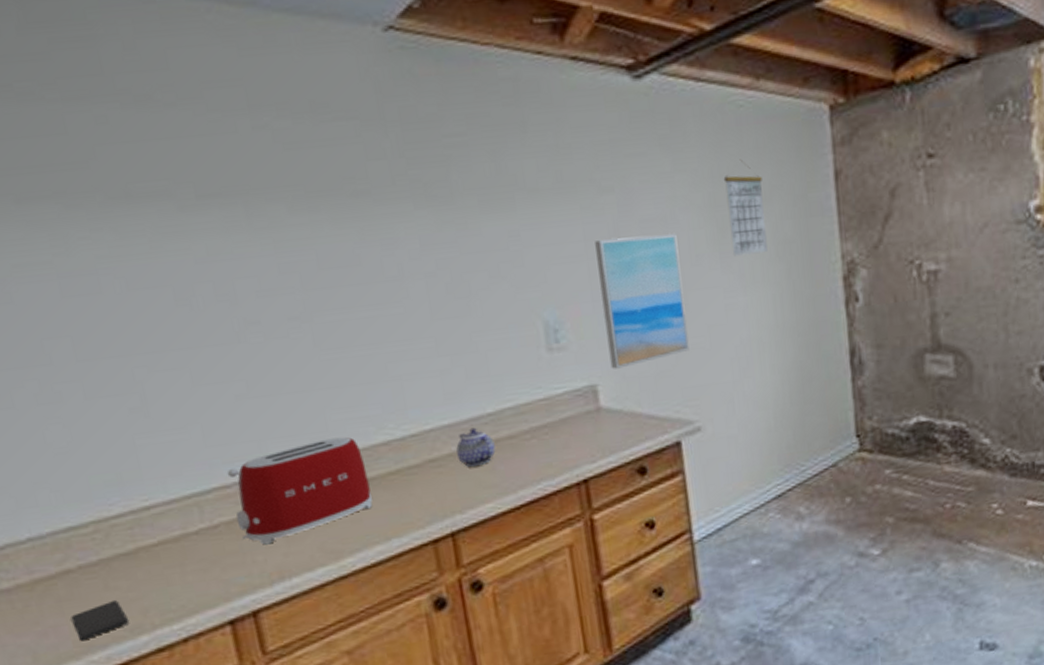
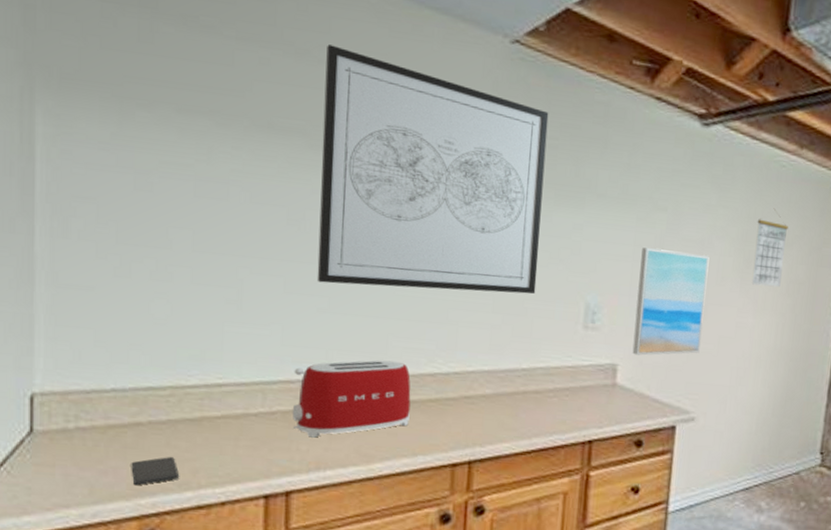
wall art: none [169,82,483,366] -> present [317,44,549,294]
teapot: present [456,427,496,468] -> none [489,377,522,411]

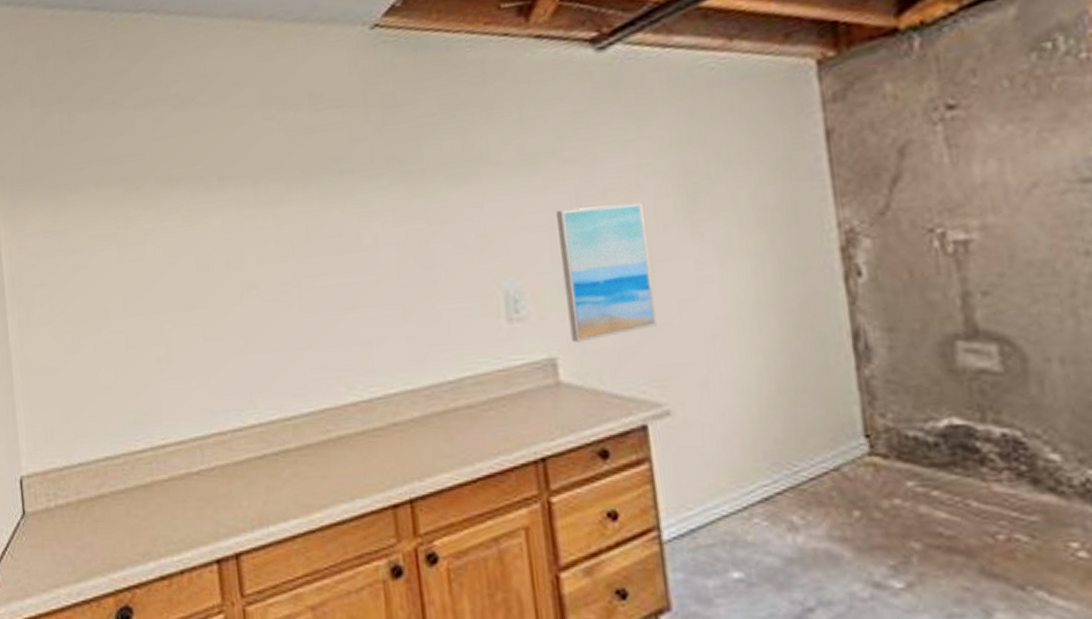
smartphone: present [131,456,180,486] -> none [101,526,142,560]
toaster: present [292,360,411,438] -> none [224,395,341,491]
wall art: present [317,44,549,294] -> none [206,85,446,324]
calendar: present [752,208,788,288] -> none [693,123,746,225]

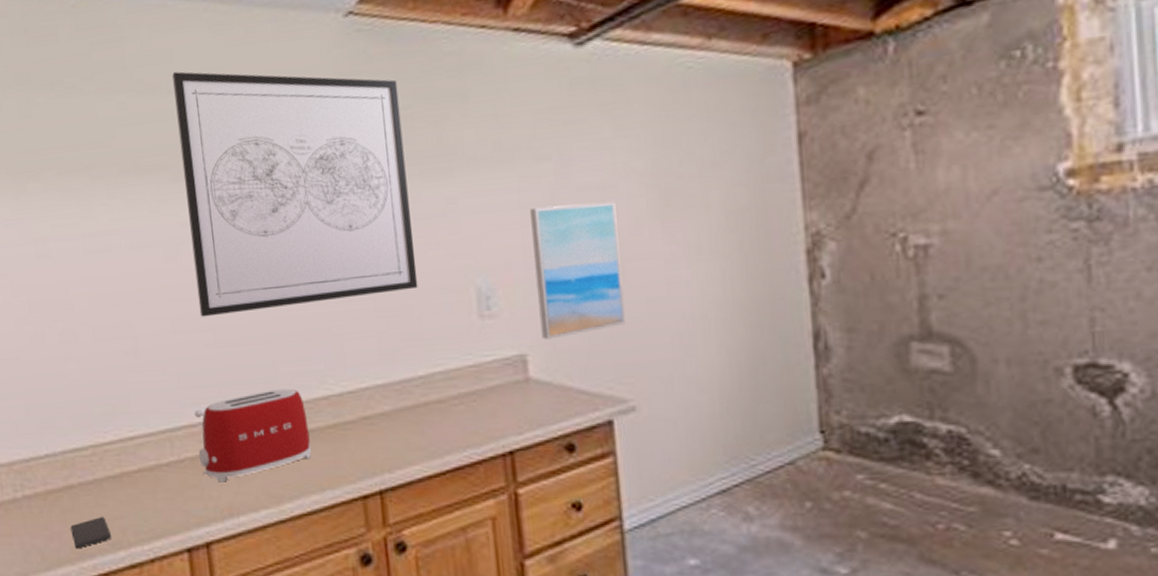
smartphone: none [101,526,142,560] -> present [70,516,112,549]
wall art: none [206,85,446,324] -> present [172,71,418,317]
toaster: none [224,395,341,491] -> present [194,388,312,483]

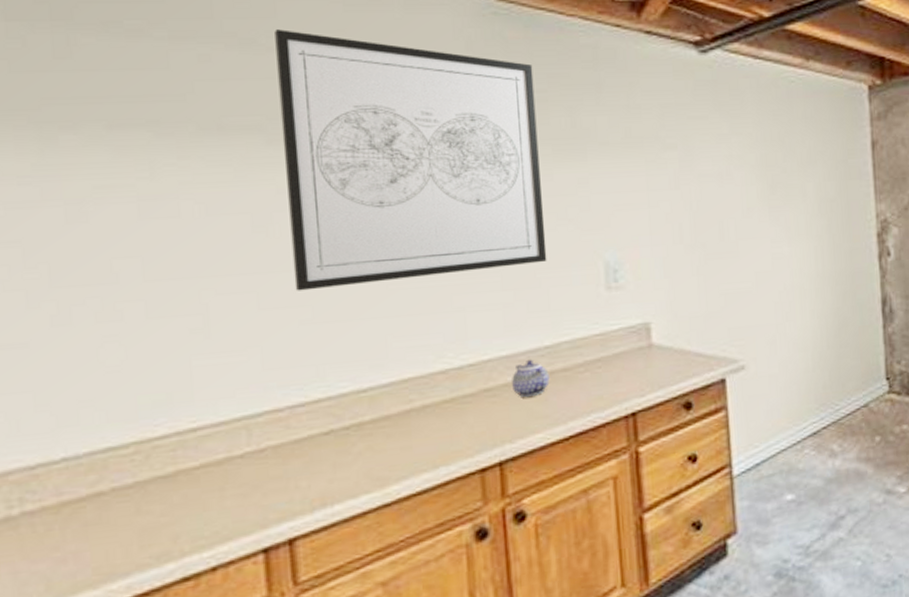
smartphone: present [70,516,112,549] -> none [95,524,157,569]
toaster: present [194,388,312,483] -> none [281,364,424,471]
teapot: none [388,389,425,428] -> present [512,359,550,398]
wall art: present [530,202,626,340] -> none [657,188,738,309]

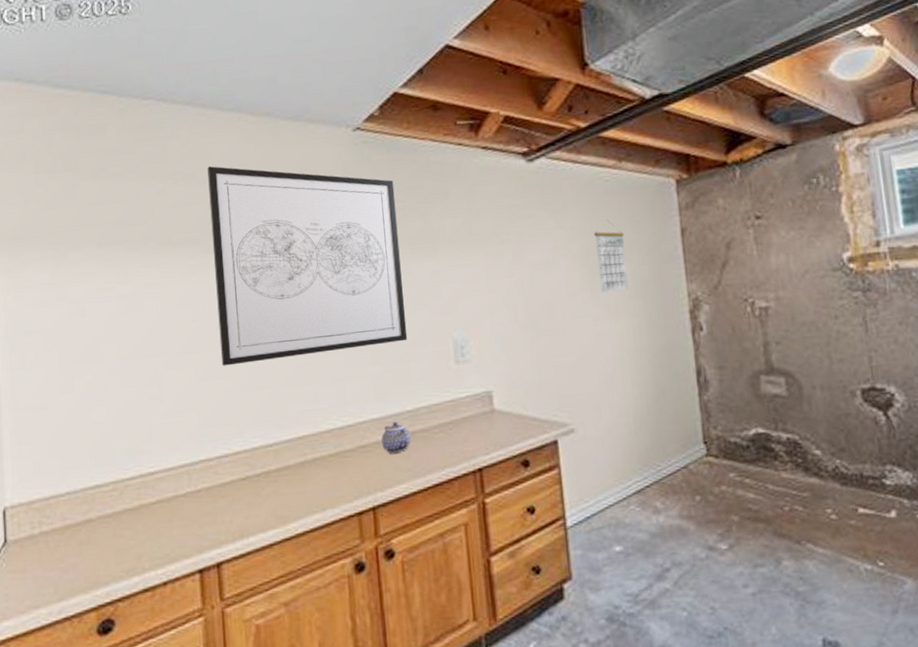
calendar: none [774,126,811,211] -> present [594,219,628,293]

